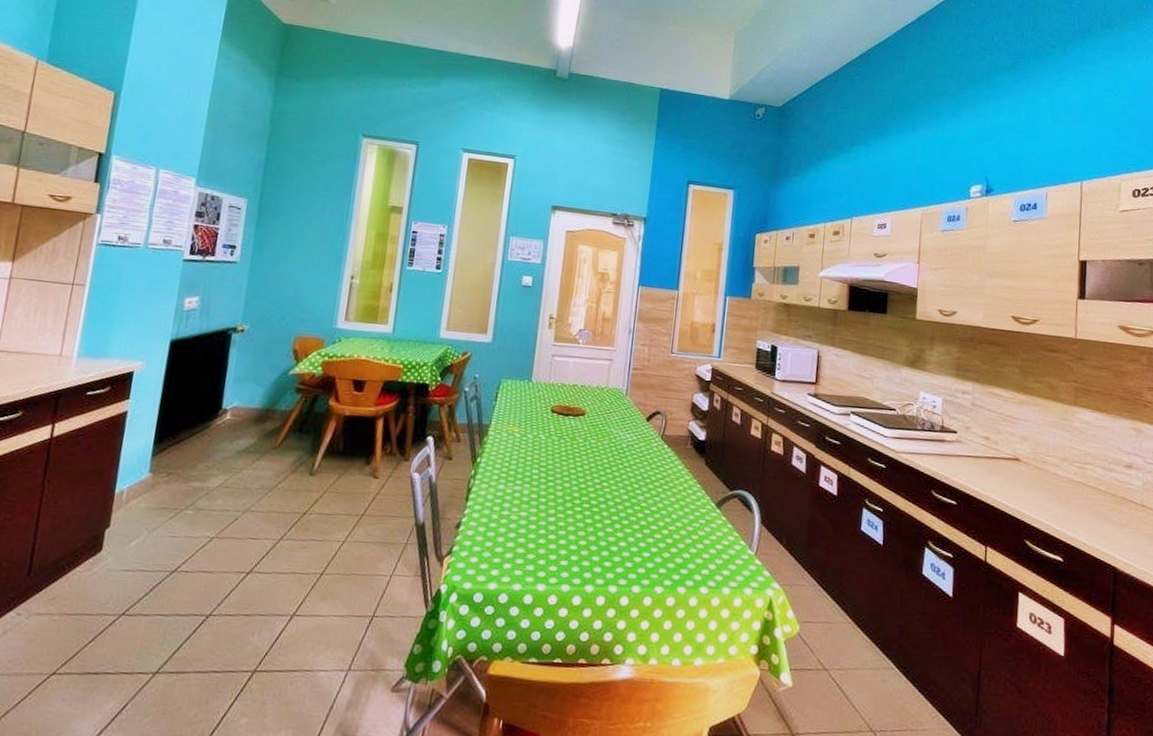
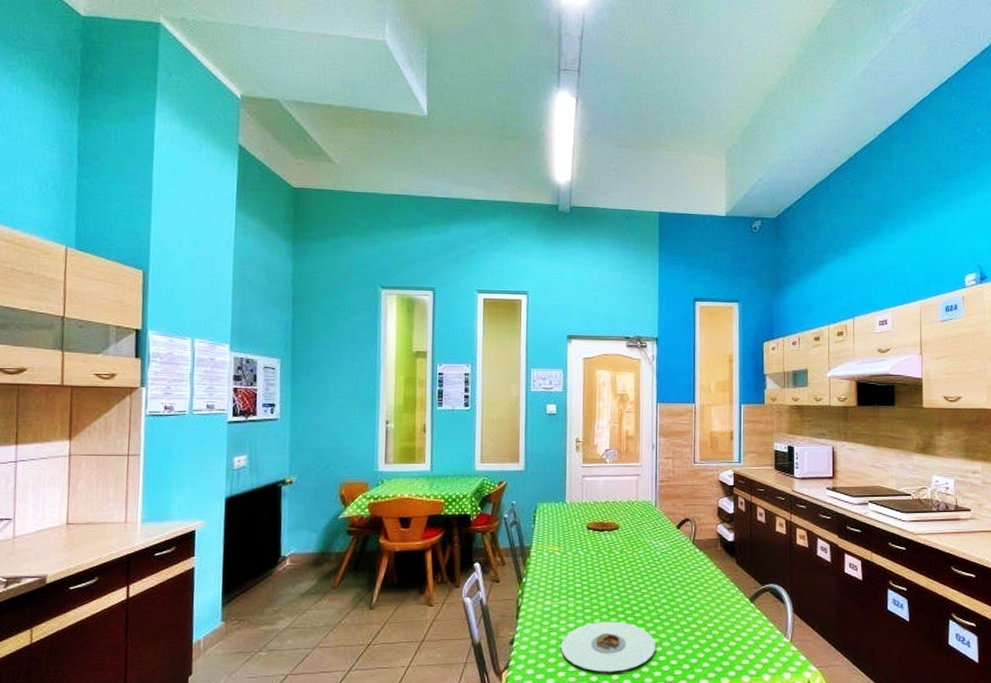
plate: none [509,512,612,569] -> present [560,621,655,672]

